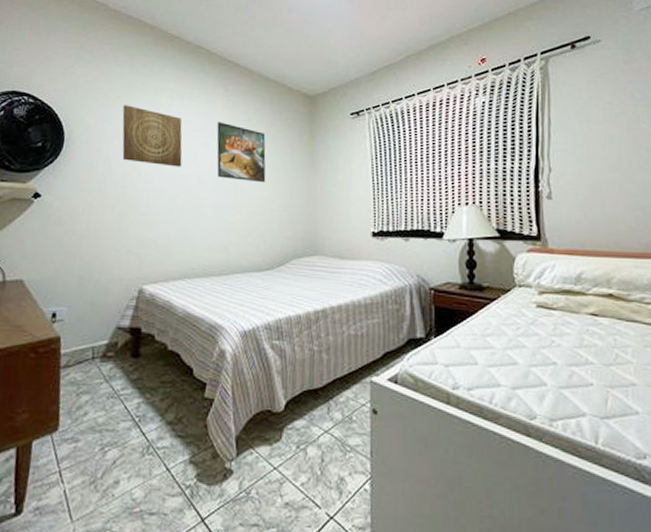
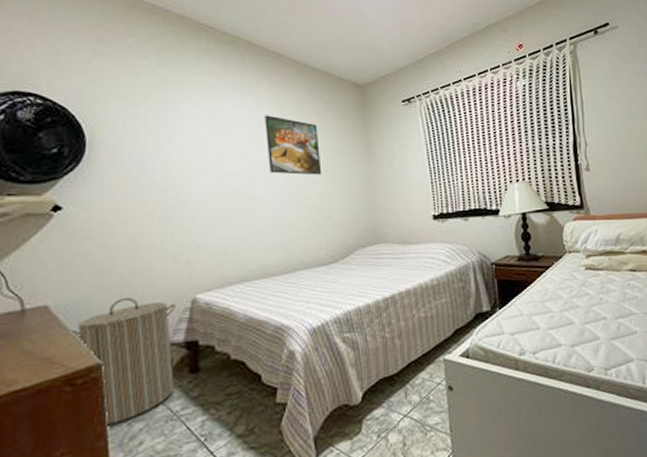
laundry hamper: none [35,280,125,393] -> present [67,297,176,425]
wall art: present [122,105,182,167] -> none [155,102,229,165]

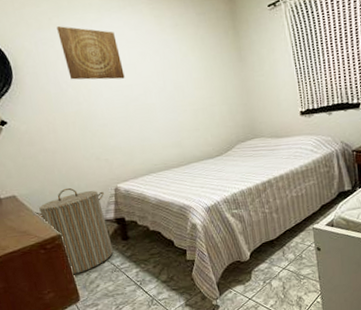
wall art: none [155,102,229,165] -> present [57,26,125,80]
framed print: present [265,115,322,175] -> none [148,30,203,84]

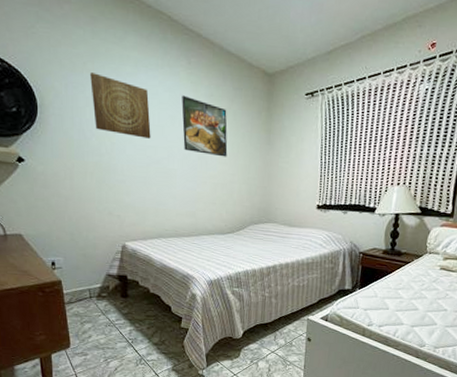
laundry hamper: present [33,187,114,274] -> none [36,236,111,322]
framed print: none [148,30,203,84] -> present [181,95,228,157]

